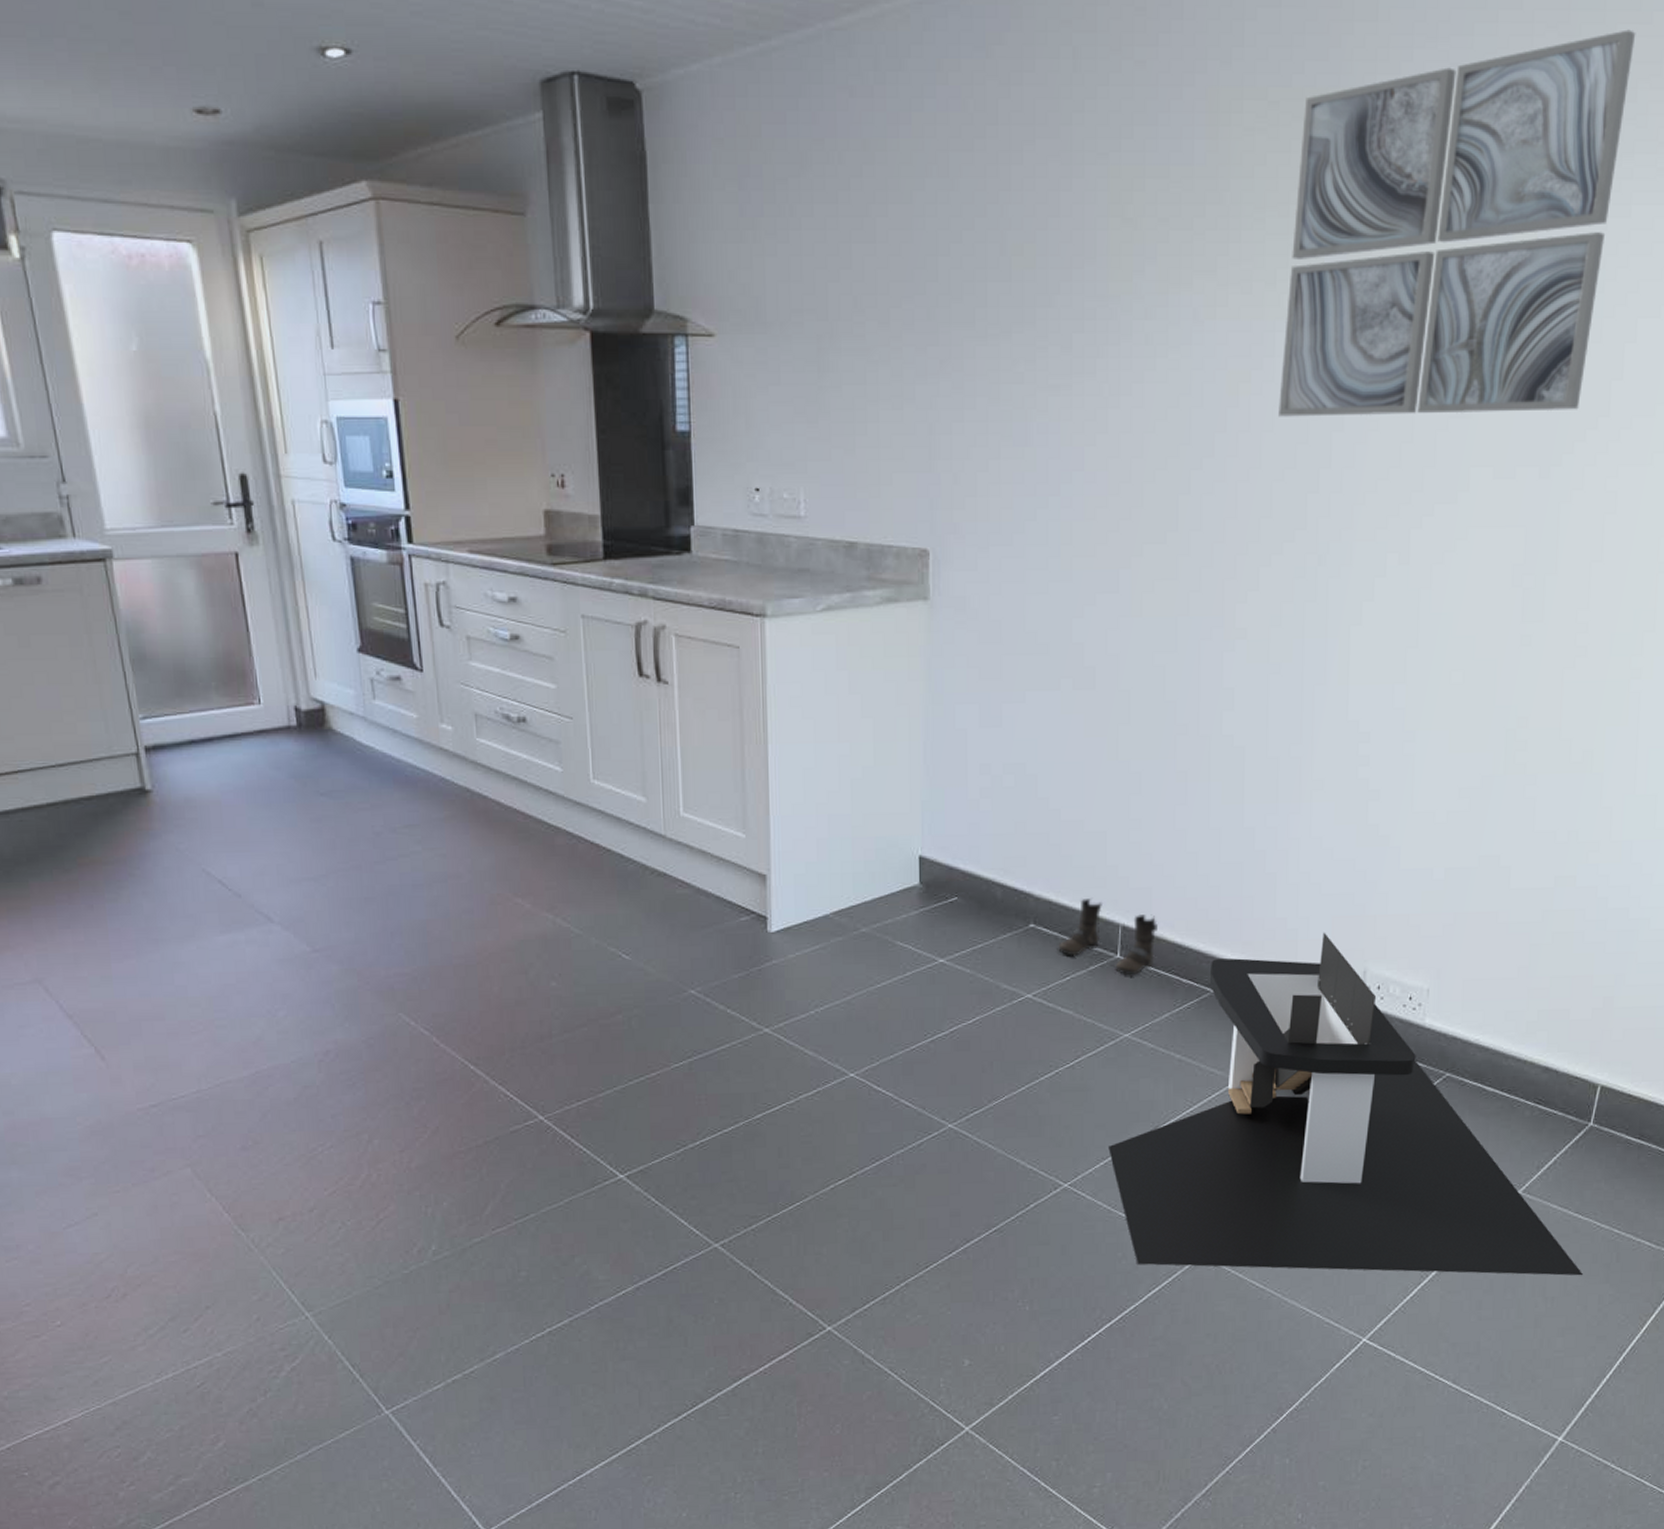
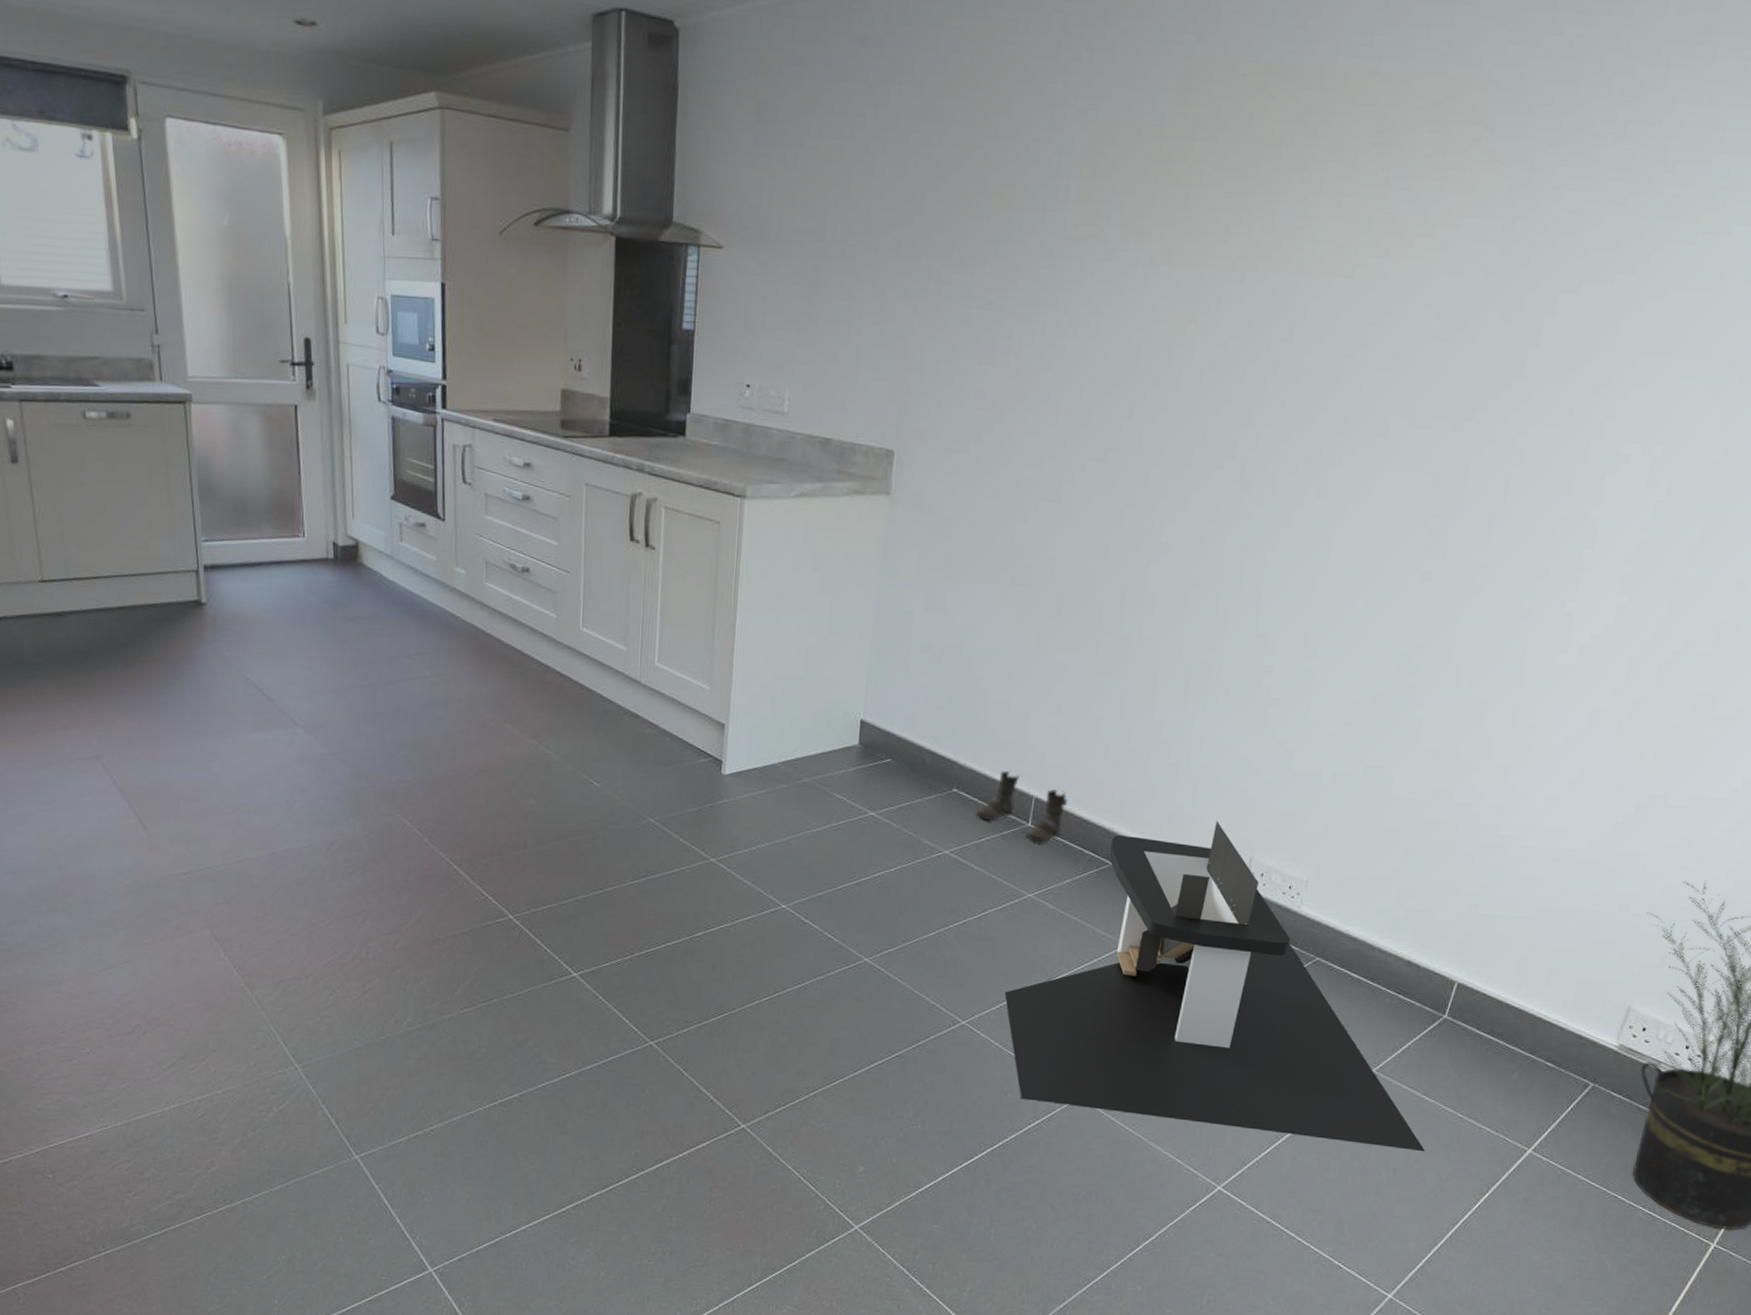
wall art: present [1278,29,1636,417] -> none [1219,29,1582,371]

